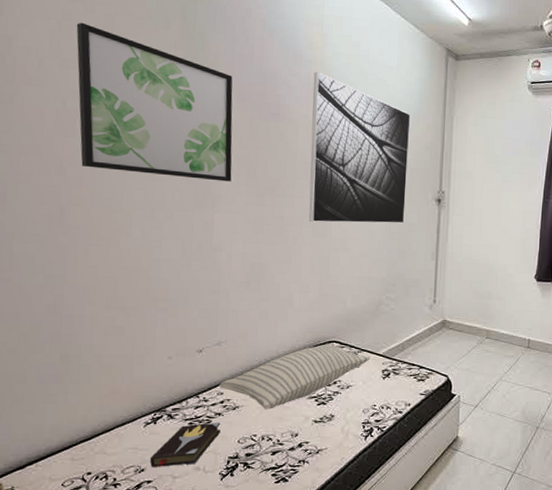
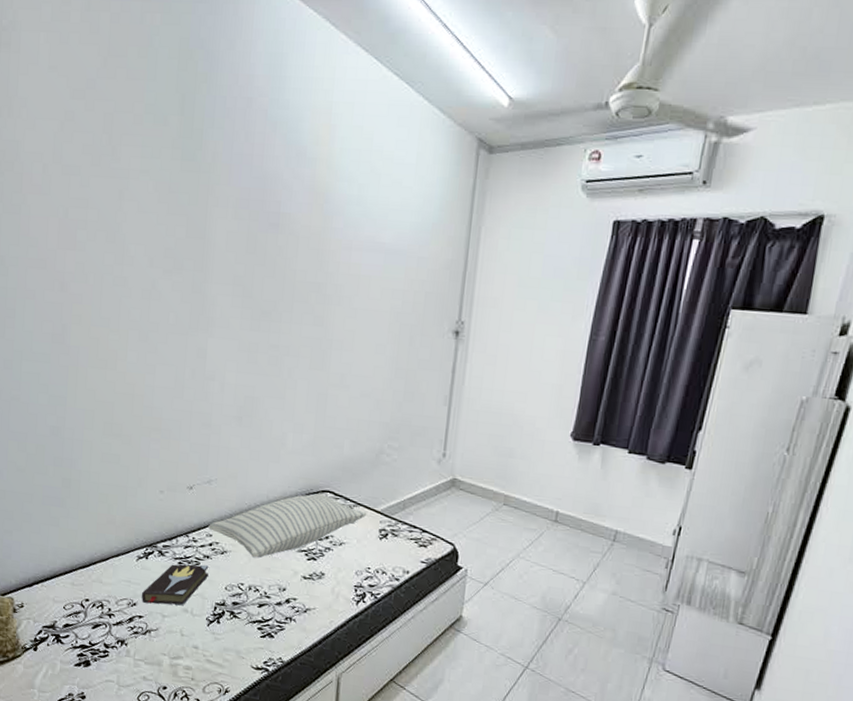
wall art: present [76,22,233,182] -> none [77,122,231,303]
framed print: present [309,71,411,224] -> none [307,172,429,359]

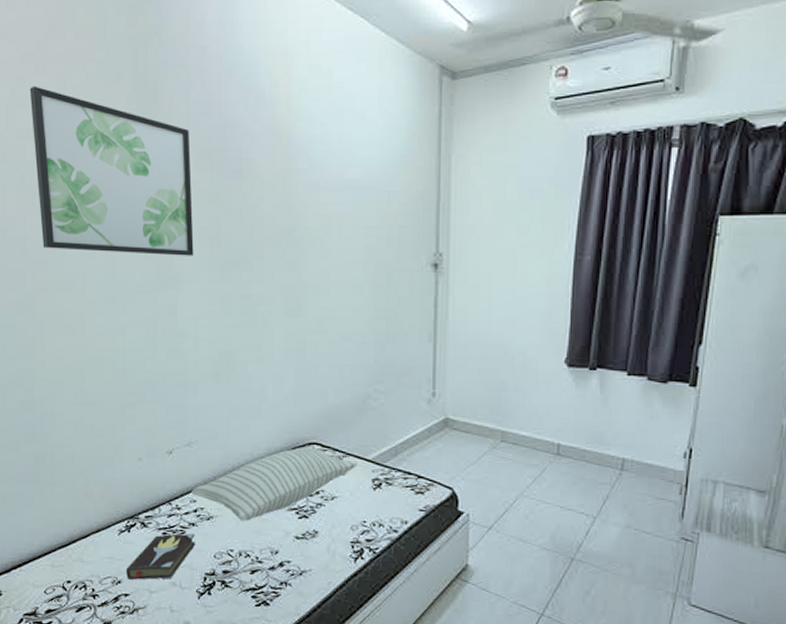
wall art: none [77,122,231,303] -> present [29,86,194,256]

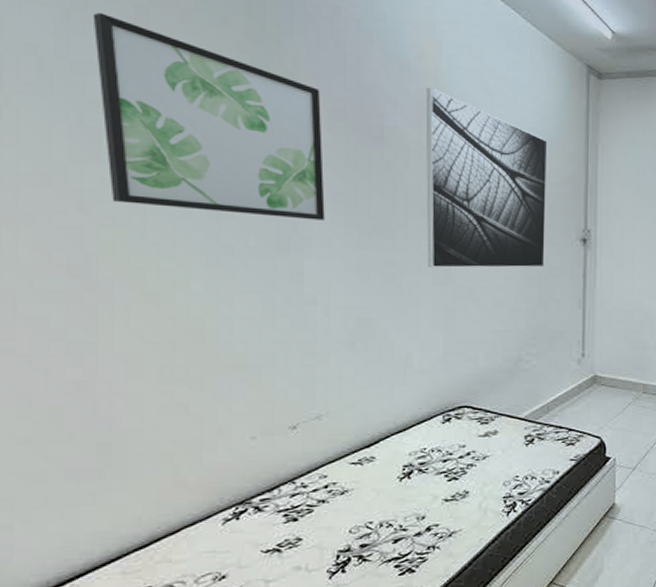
hardback book: present [127,533,195,580] -> none [234,510,326,572]
pillow: present [192,446,358,521] -> none [321,409,510,491]
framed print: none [279,114,397,299] -> present [425,87,548,268]

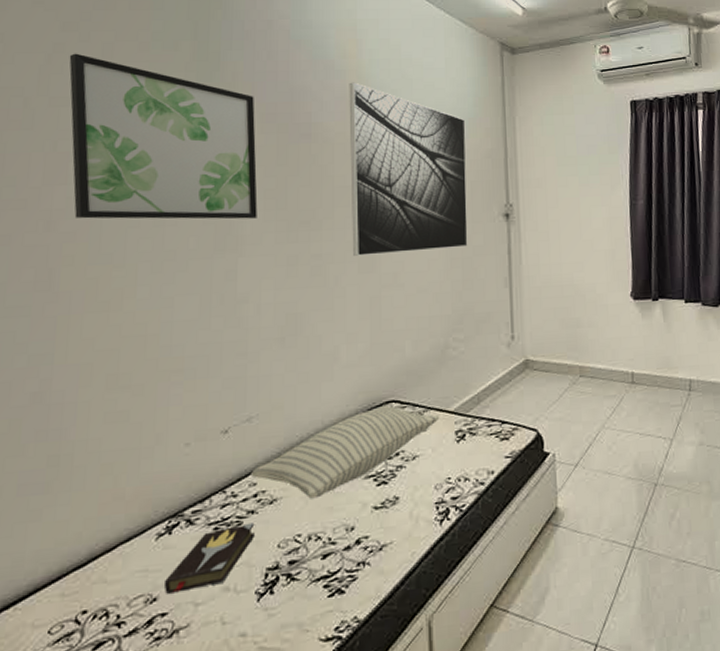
hardback book: none [234,510,326,572] -> present [165,522,255,594]
pillow: none [321,409,510,491] -> present [251,405,440,499]

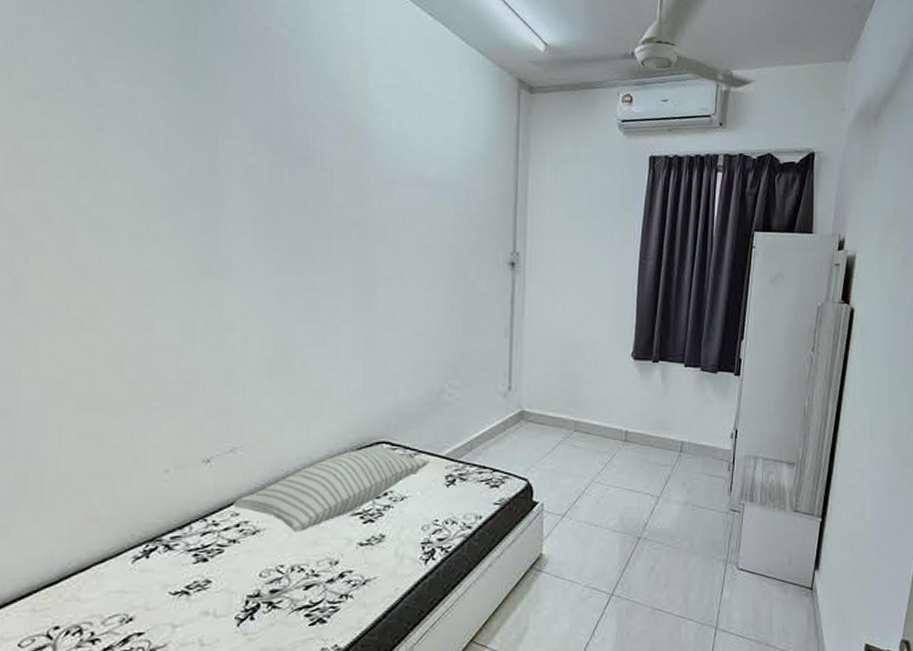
wall art: present [69,53,258,220] -> none [34,40,248,244]
hardback book: present [165,522,255,594] -> none [141,551,236,615]
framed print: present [349,82,468,256] -> none [348,106,476,294]

